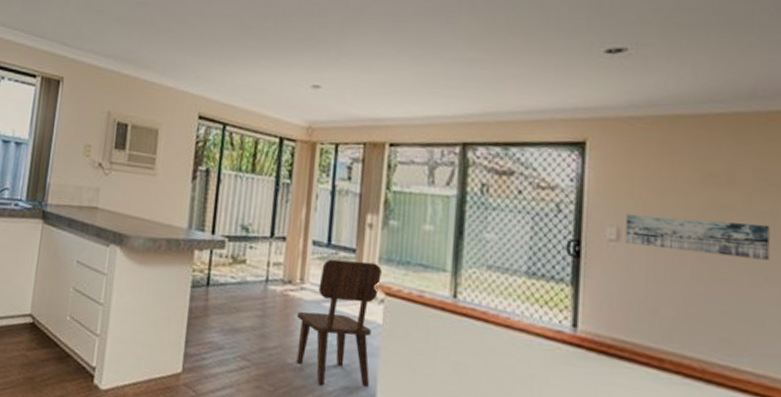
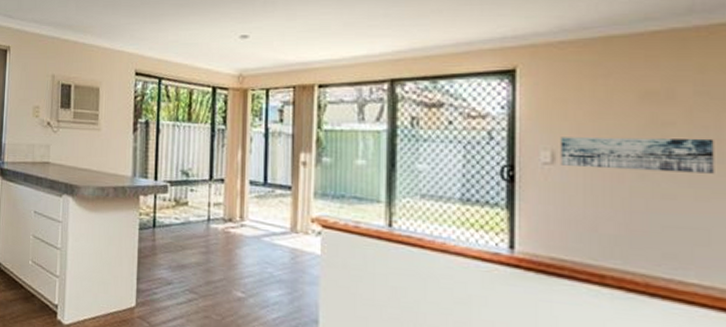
dining chair: present [296,259,382,388] -> none [239,197,317,314]

